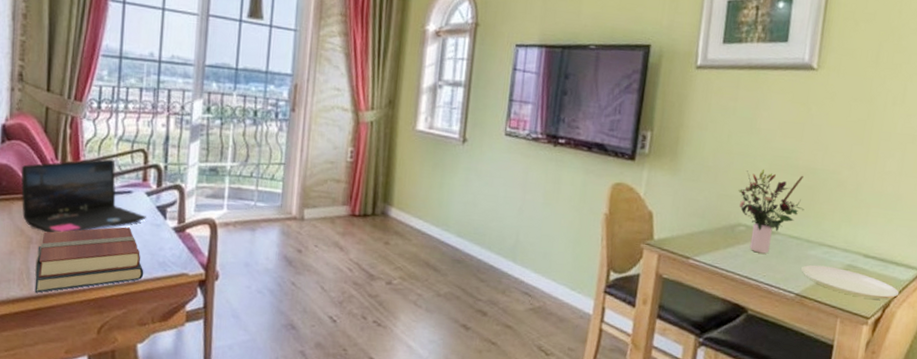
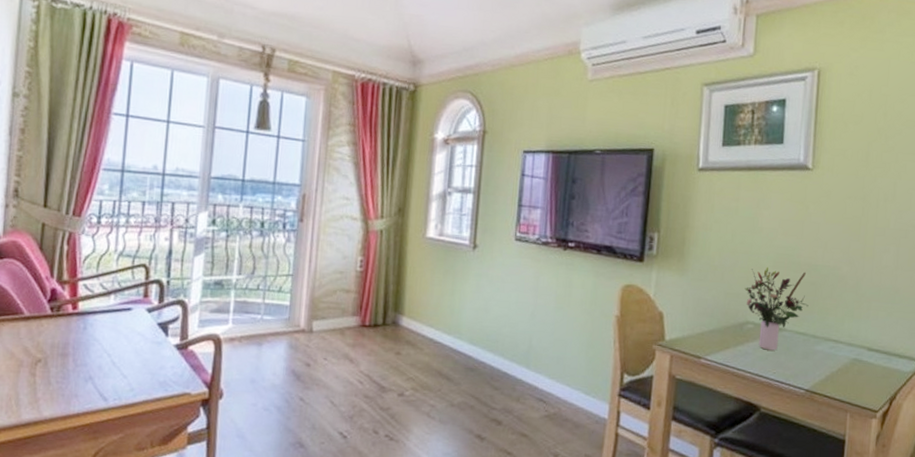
laptop: present [21,158,146,233] -> none [12,275,147,355]
books: present [34,226,144,293] -> none [23,346,143,420]
plate: present [801,264,900,300] -> none [809,360,904,393]

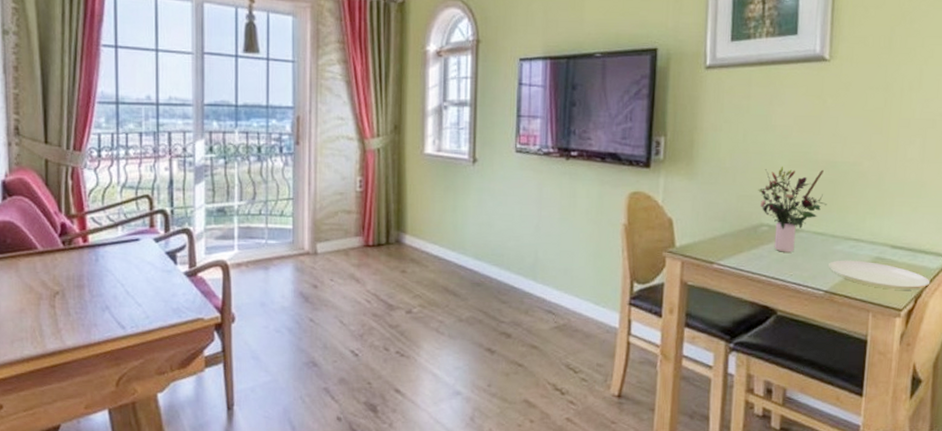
plate: none [809,360,904,393] -> present [828,260,931,290]

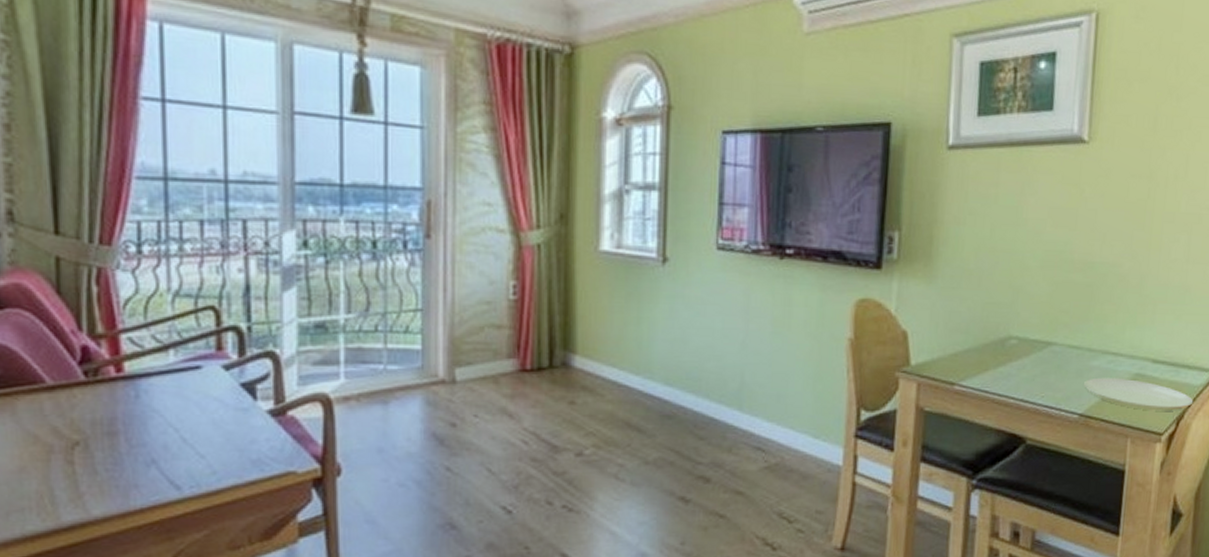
bouquet: present [758,166,827,252] -> none [1006,267,1084,370]

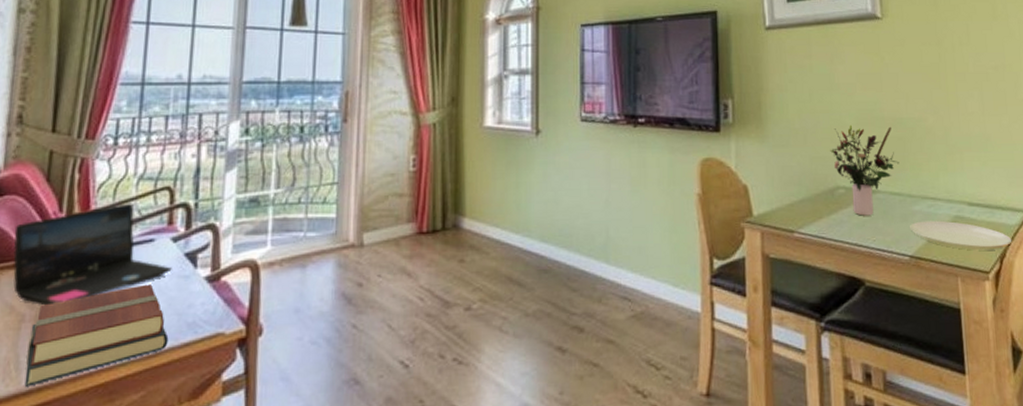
laptop: none [24,323,227,436] -> present [13,203,172,306]
books: none [62,416,231,522] -> present [24,284,169,387]
bouquet: none [1006,267,1084,370] -> present [830,124,900,216]

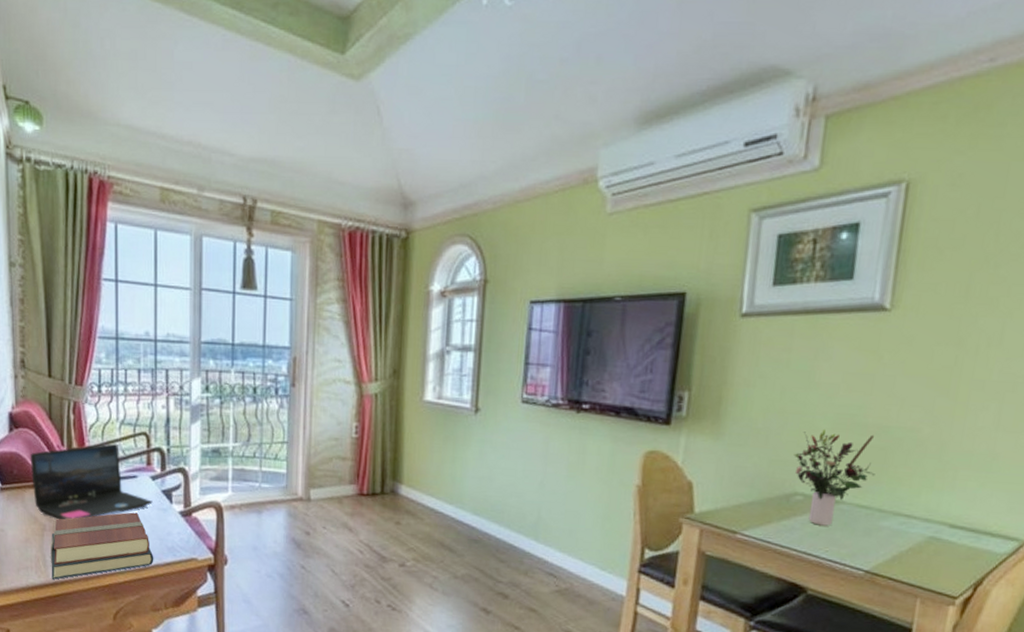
plate: present [910,220,1012,251] -> none [872,537,995,577]

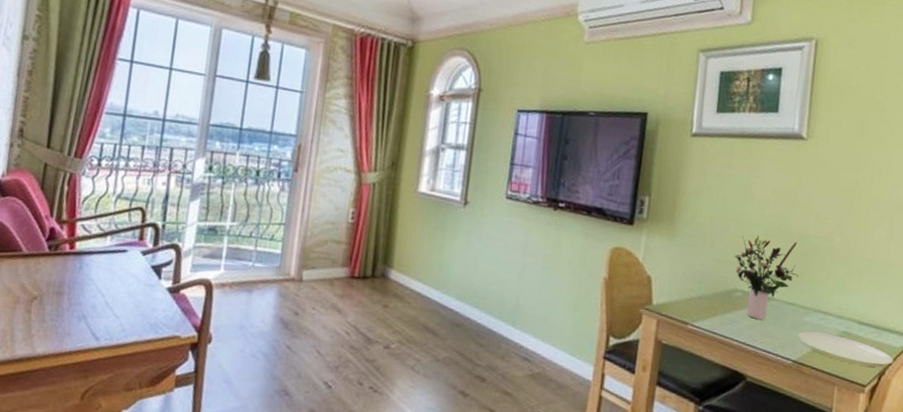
laptop: present [30,443,153,520] -> none [11,216,140,293]
books: present [50,512,154,580] -> none [17,286,134,356]
plate: none [872,537,995,577] -> present [798,331,894,367]

